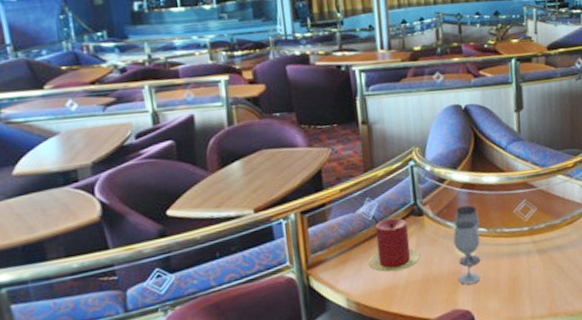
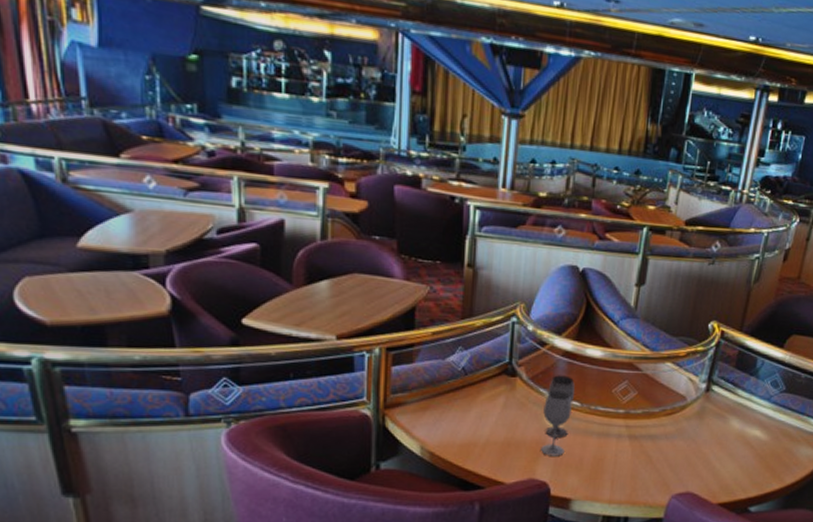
candle: present [369,217,421,273] -> none [451,373,506,429]

